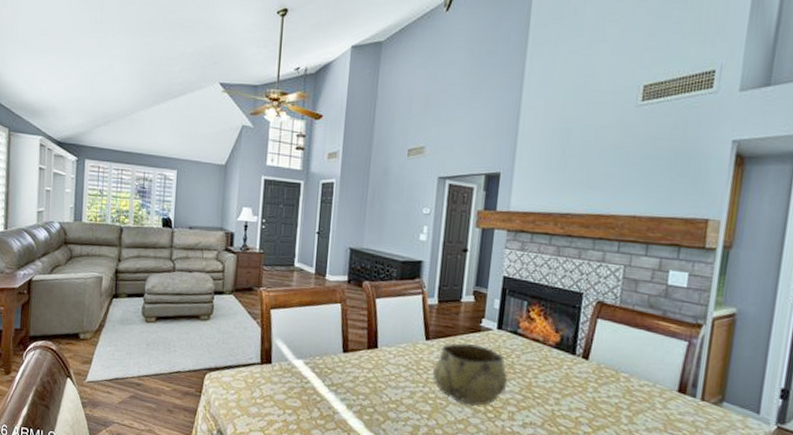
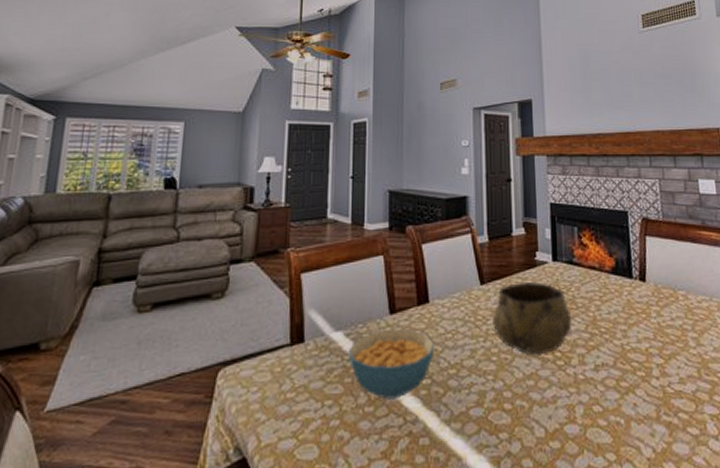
cereal bowl: none [306,364,379,419] -> present [348,328,435,400]

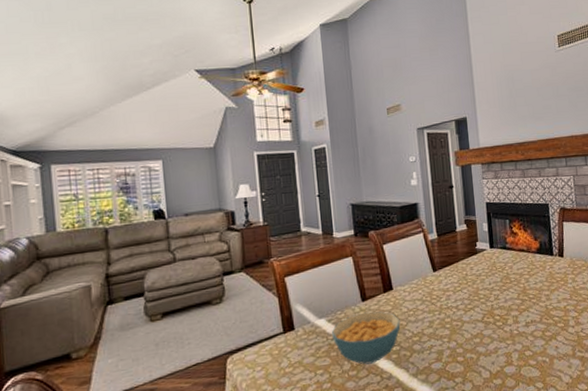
decorative bowl: present [493,282,572,356] -> none [445,265,507,321]

